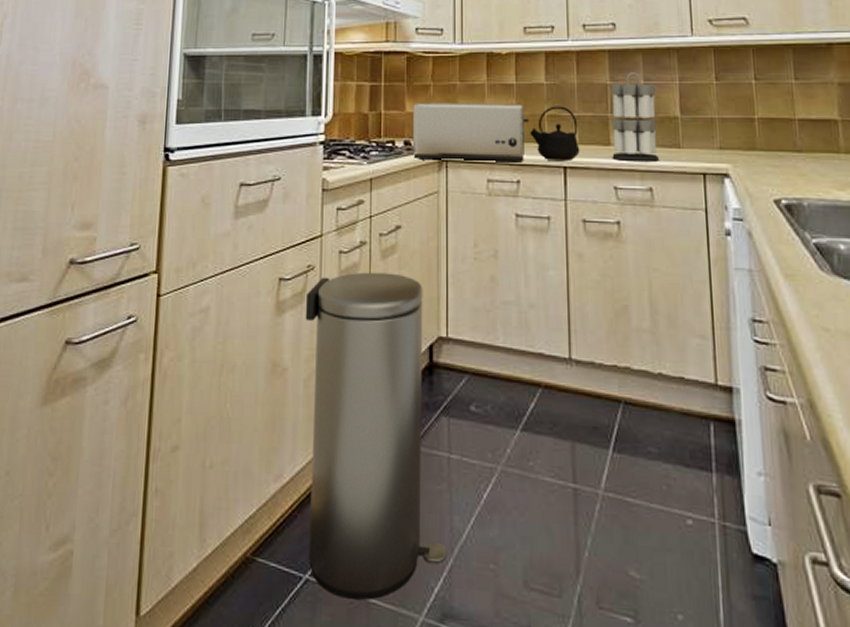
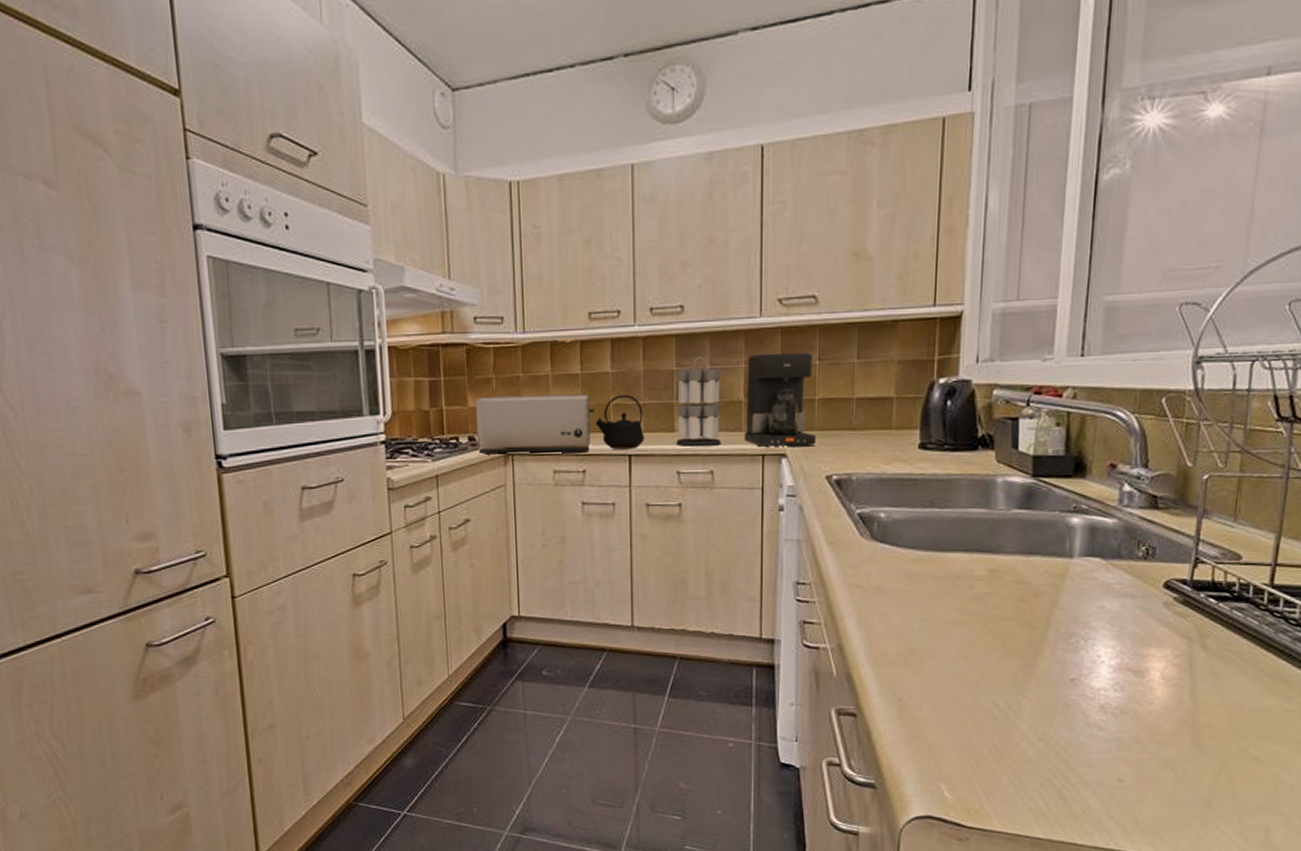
pedal bin: present [305,272,447,600] -> none [380,563,526,825]
coffee maker: none [681,71,761,167] -> present [744,352,817,447]

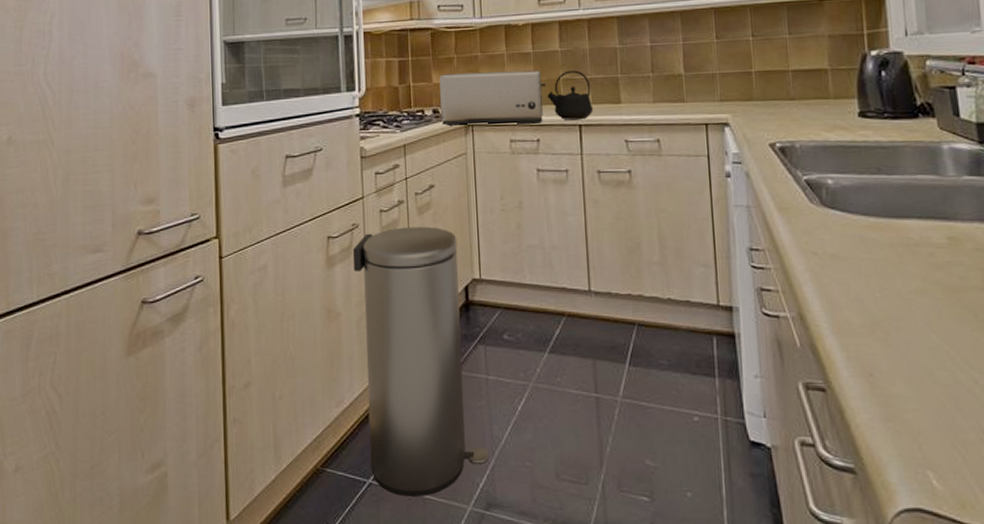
pedal bin: none [380,563,526,825] -> present [352,226,489,497]
spice rack: present [676,357,722,447] -> none [620,36,666,117]
coffee maker: present [744,352,817,447] -> none [684,30,757,116]

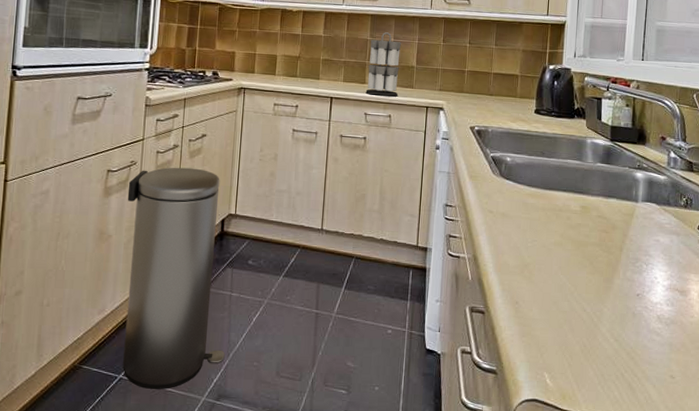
toaster: present [439,69,547,126] -> none [218,43,309,92]
kettle: present [547,70,594,121] -> none [309,53,344,94]
spice rack: none [620,36,666,117] -> present [365,32,402,97]

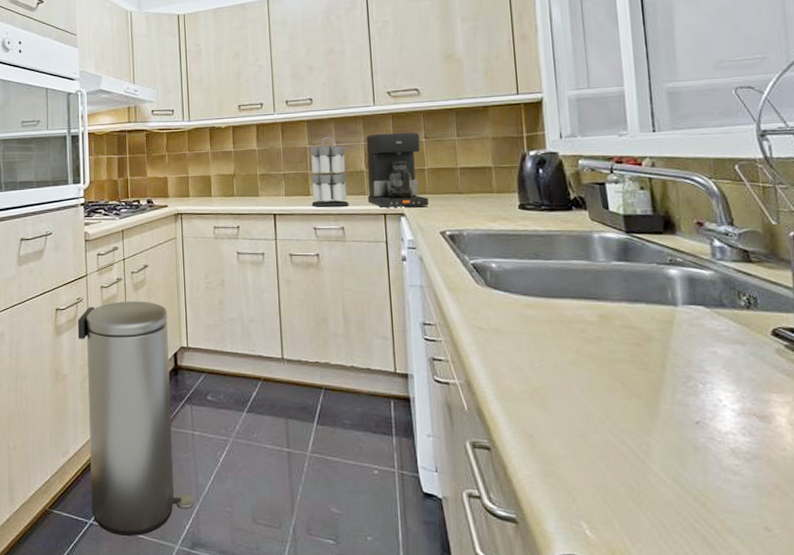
coffee maker: none [414,34,465,104] -> present [366,132,430,208]

